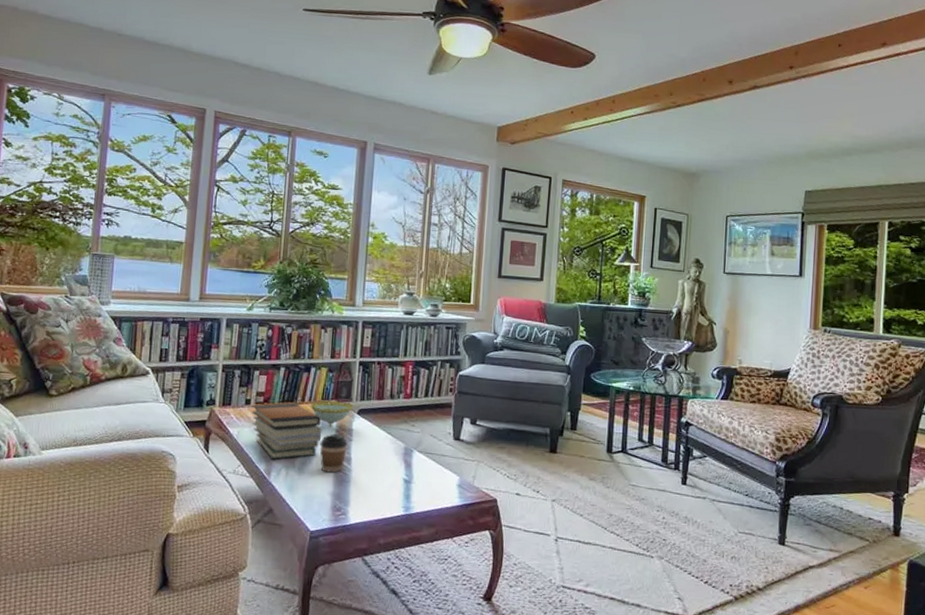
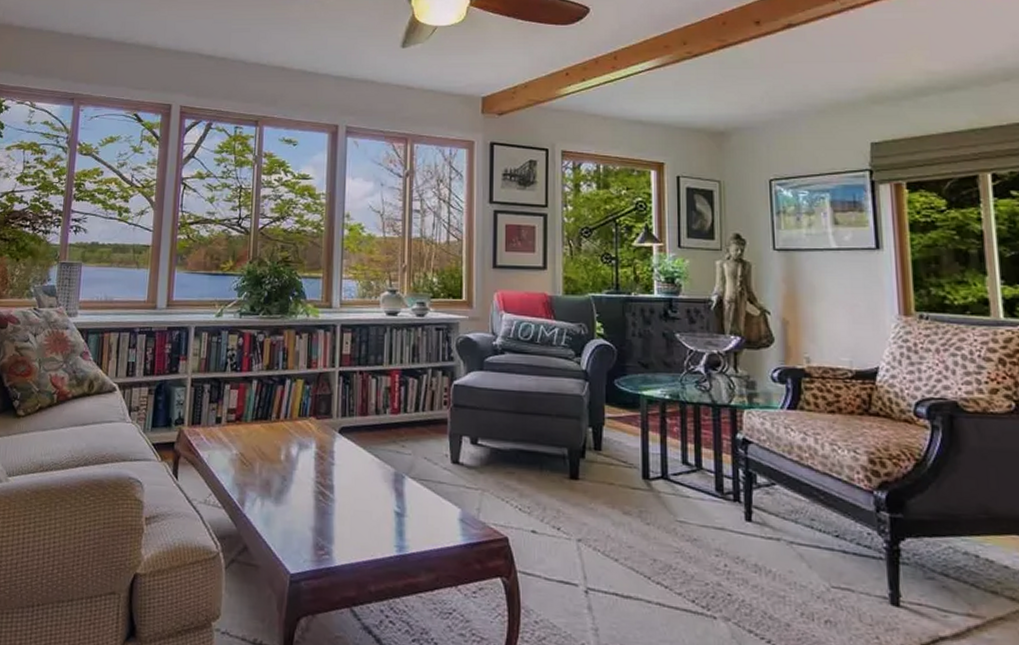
book stack: present [252,403,321,459] -> none [223,421,299,487]
decorative bowl: present [311,400,353,427] -> none [287,416,334,449]
coffee cup: present [319,433,348,473] -> none [298,456,329,504]

